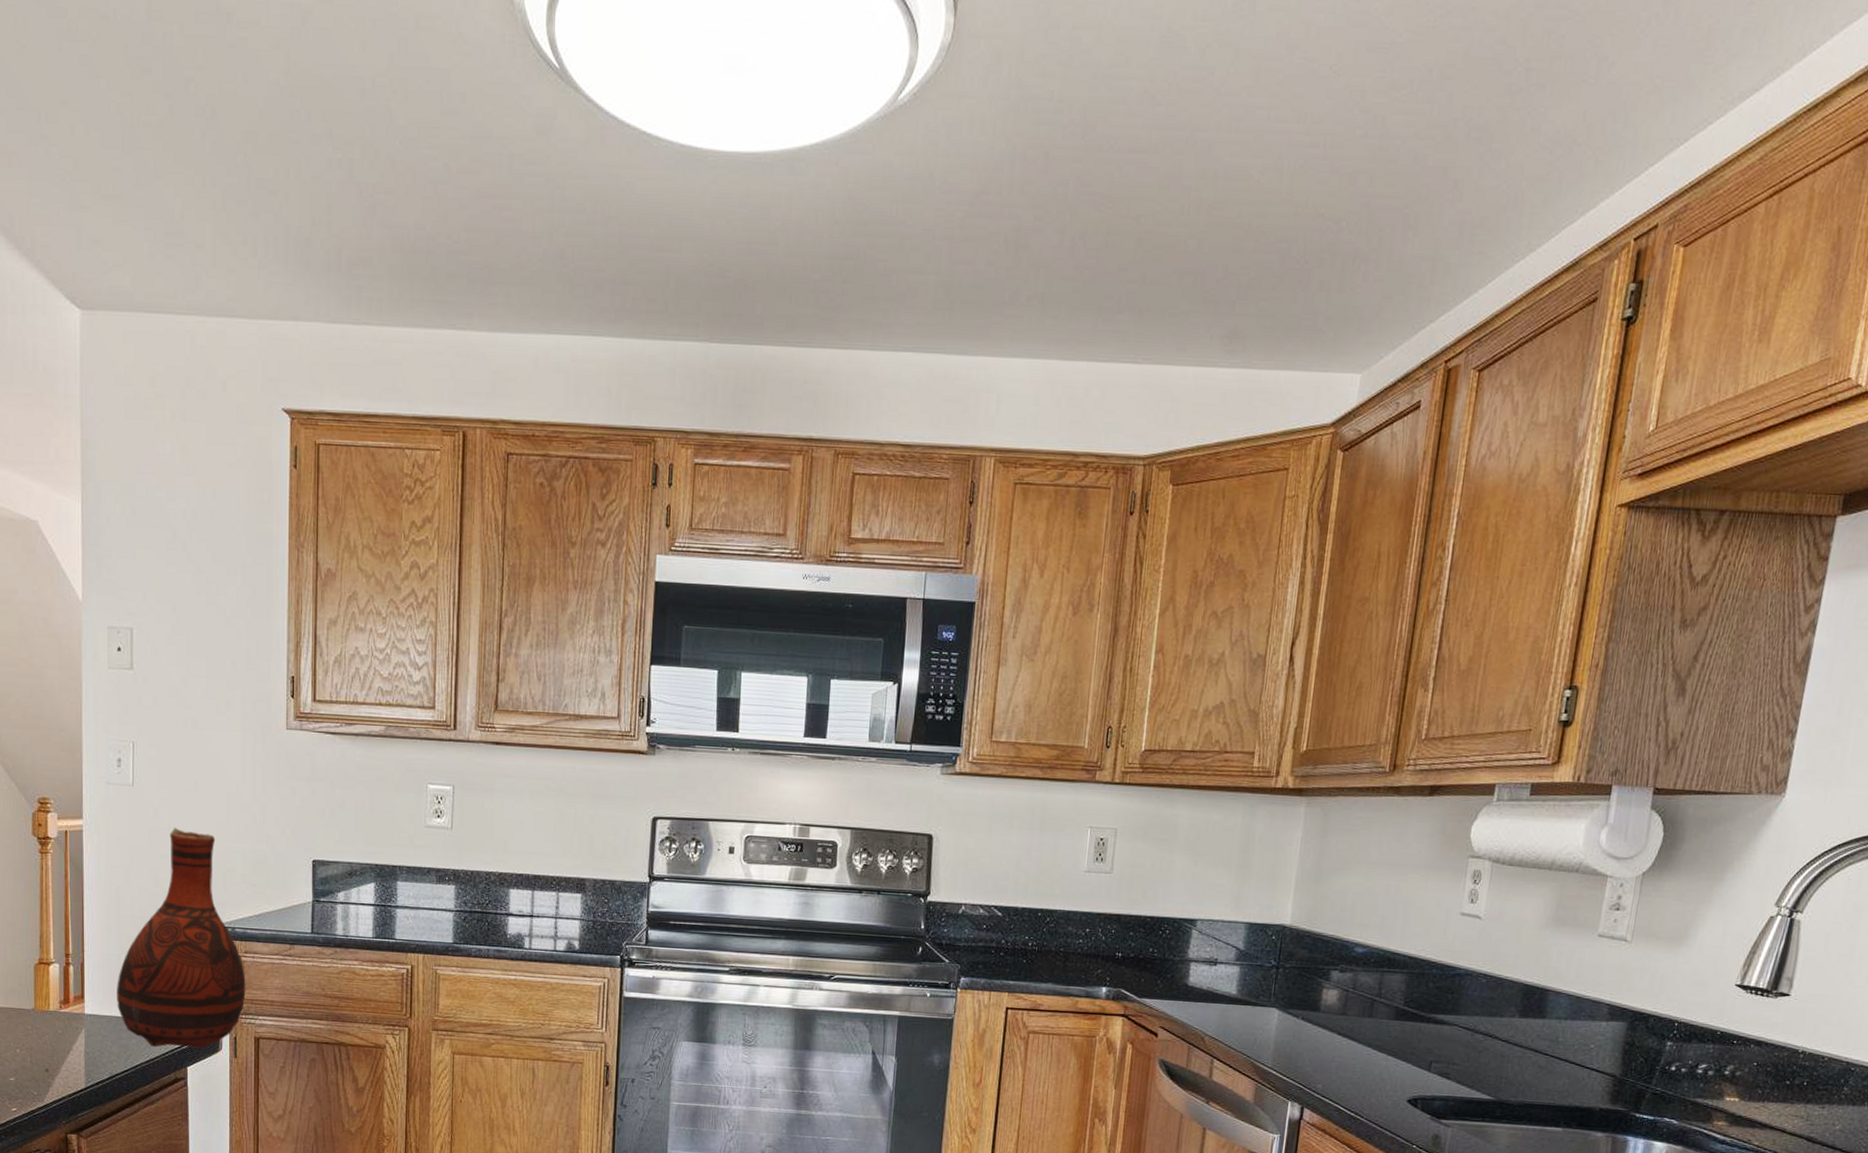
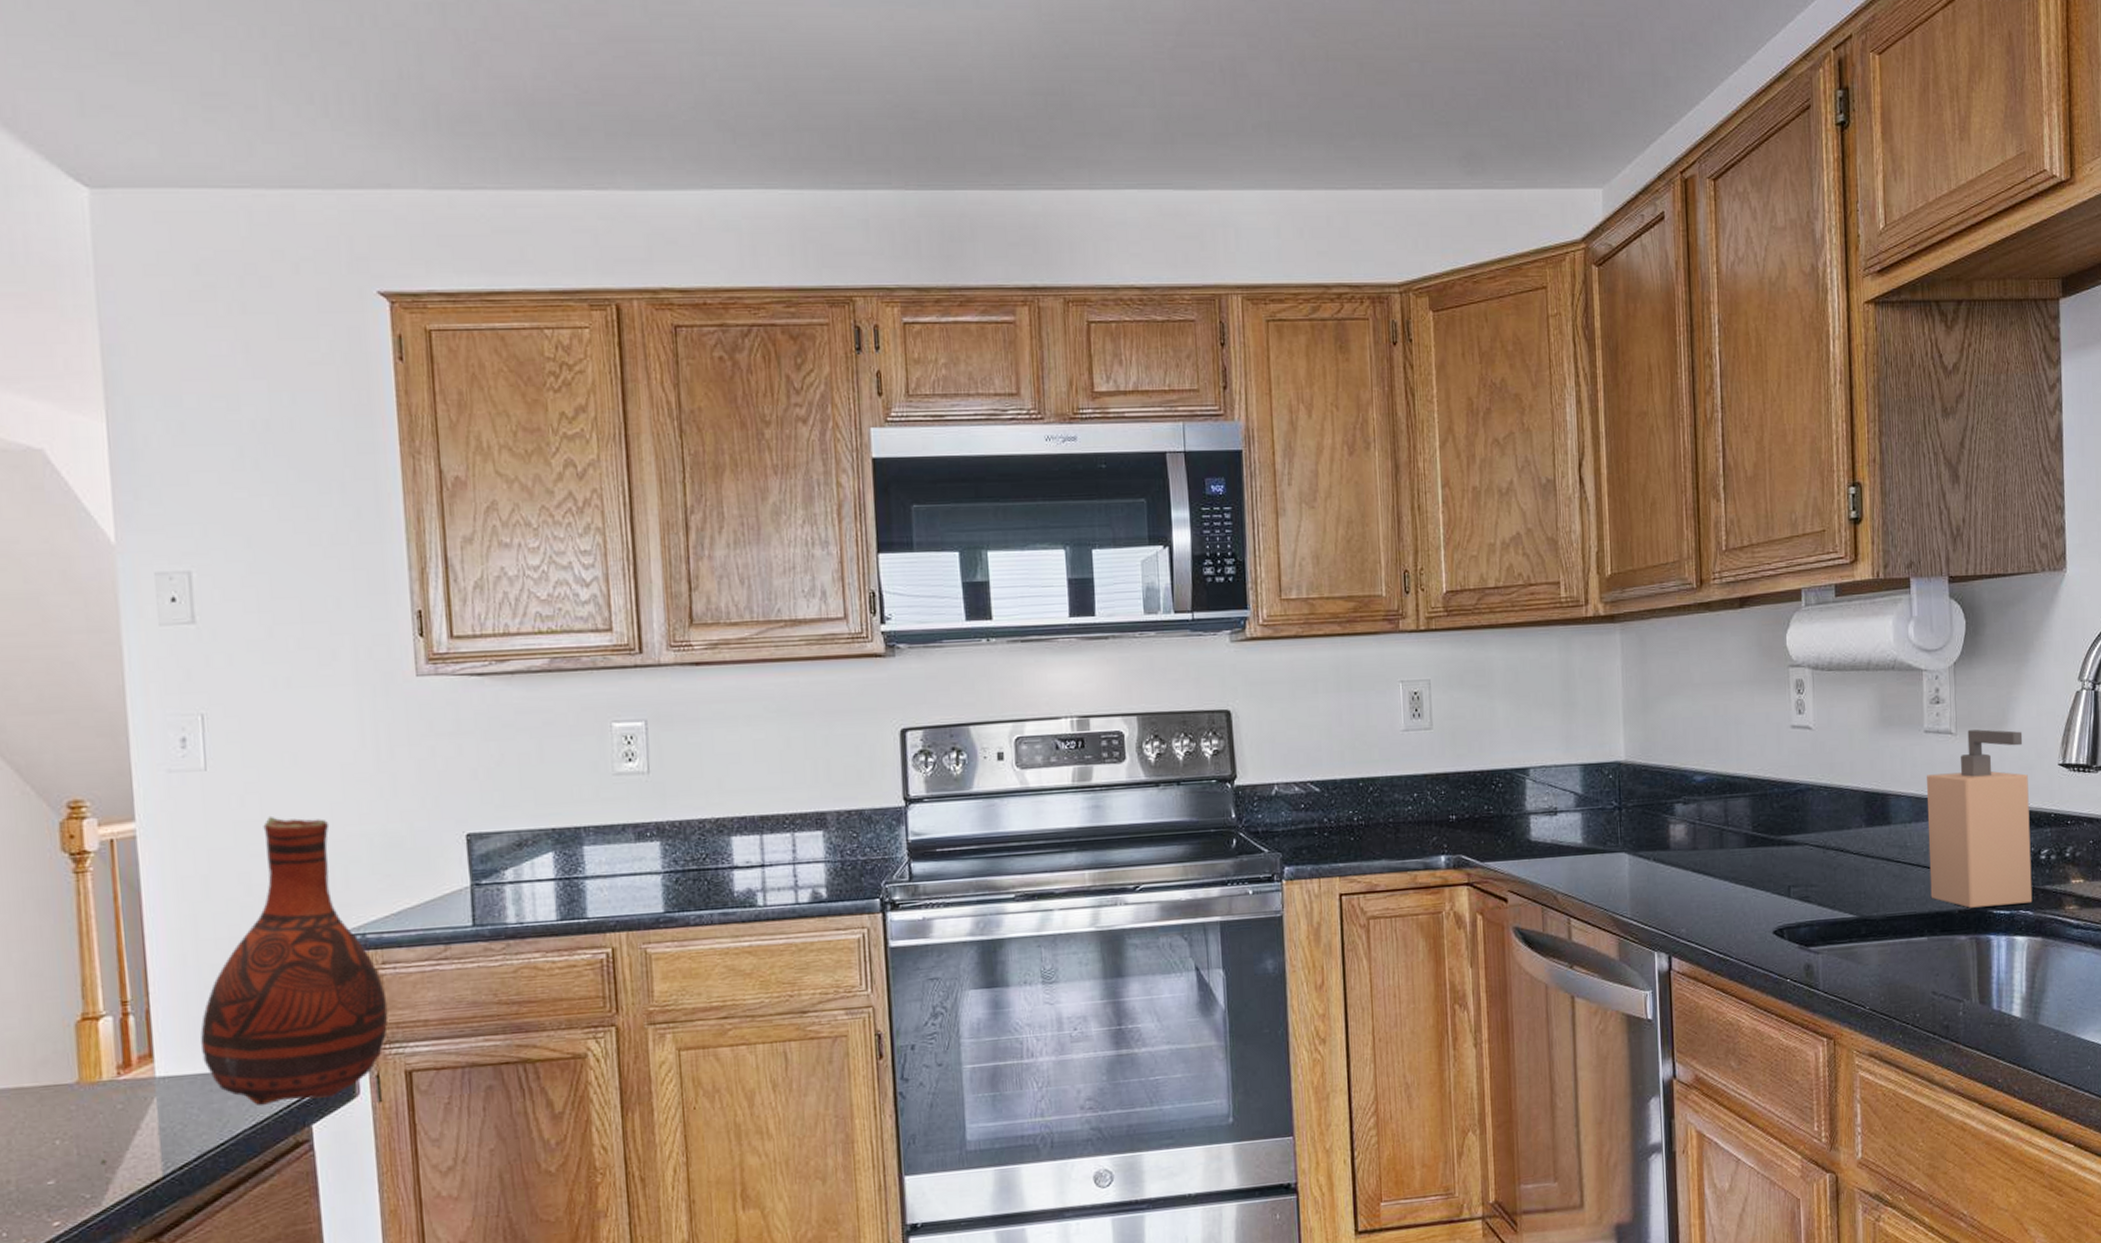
soap dispenser: none [1573,940,1703,1113] -> present [1926,729,2033,908]

